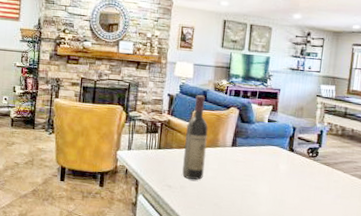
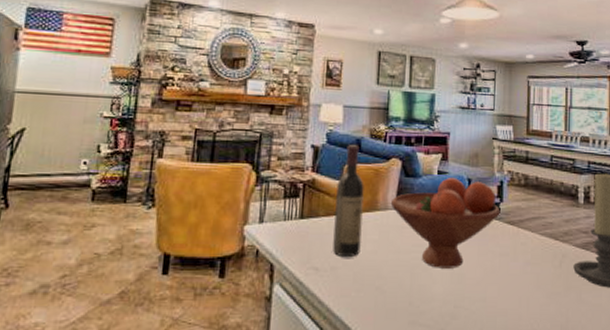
fruit bowl: none [228,125,319,195] -> present [390,178,500,268]

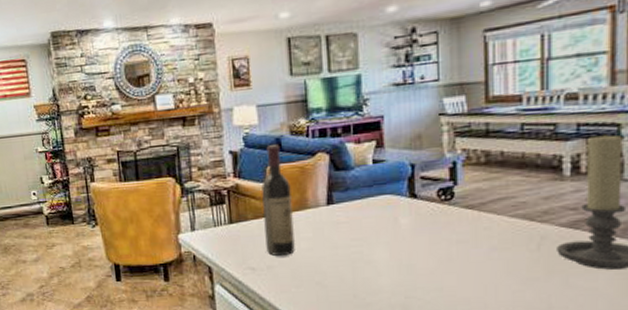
fruit bowl: present [390,178,500,268] -> none [321,165,455,261]

